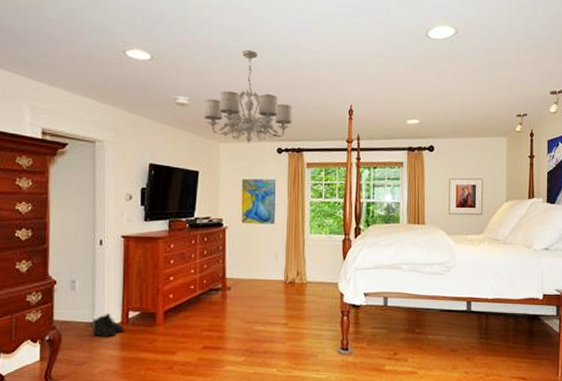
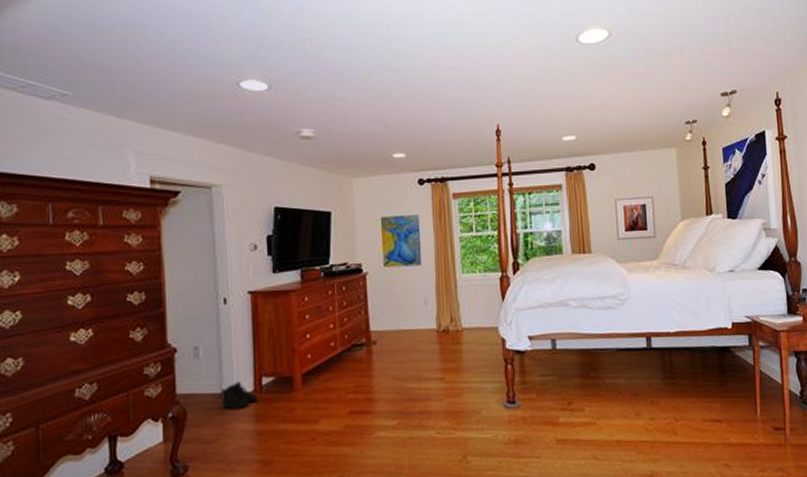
chandelier: present [203,50,293,143] -> none [331,71,433,176]

